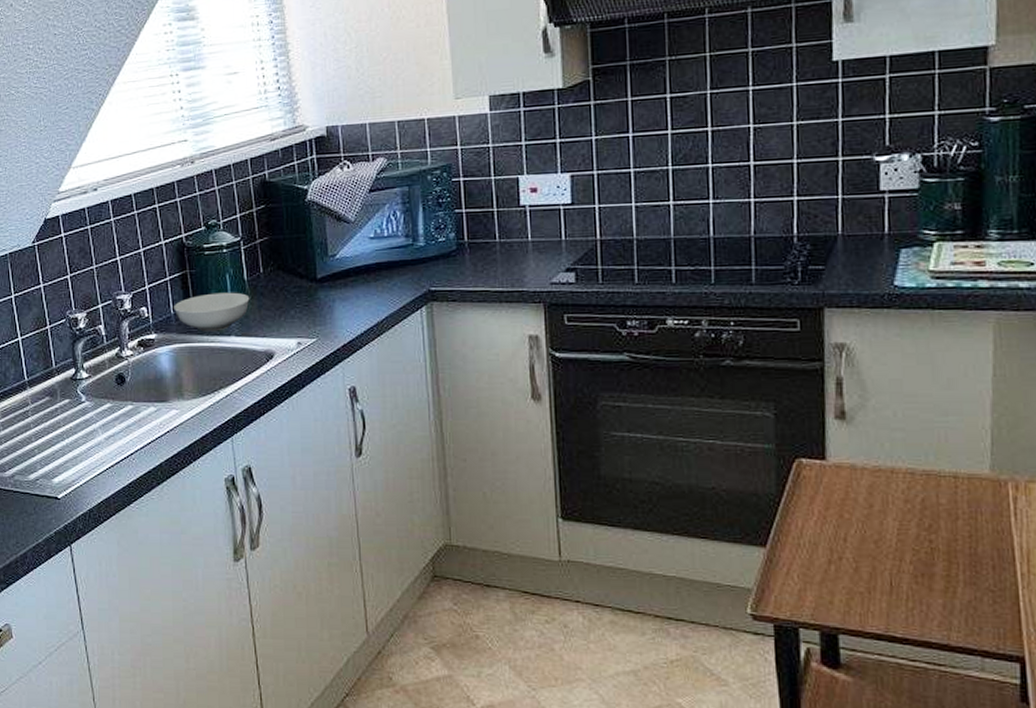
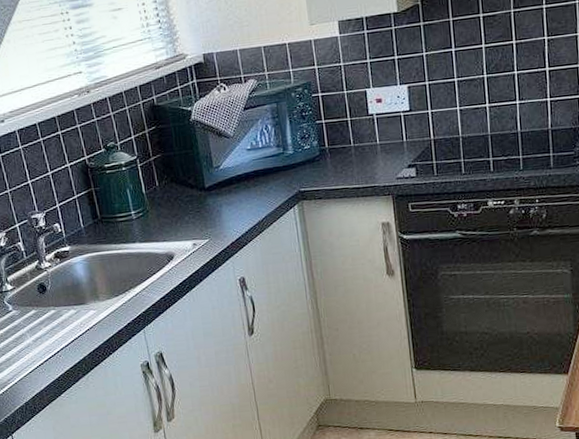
bowl: present [173,292,250,332] -> none [82,204,150,241]

